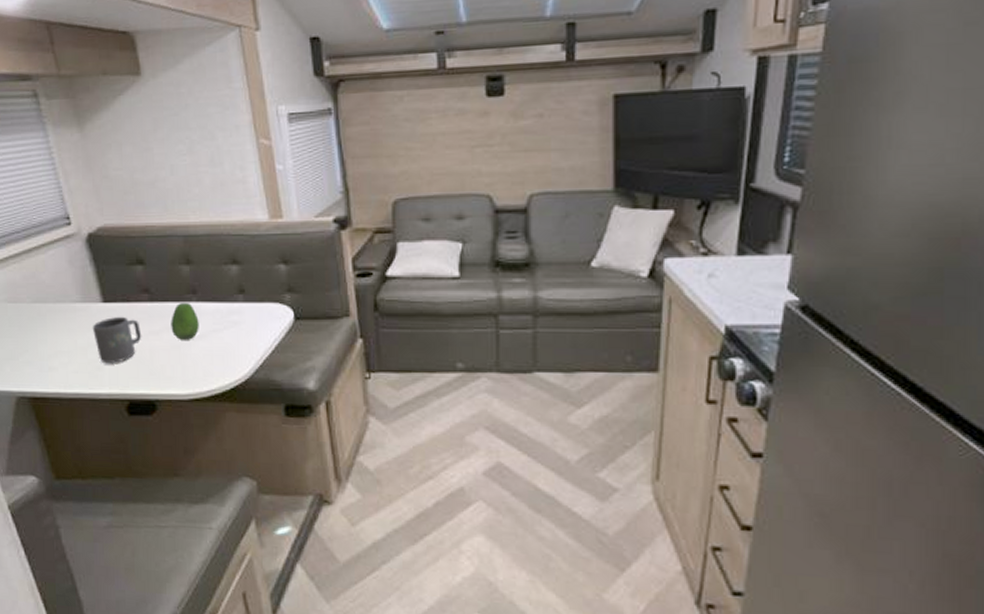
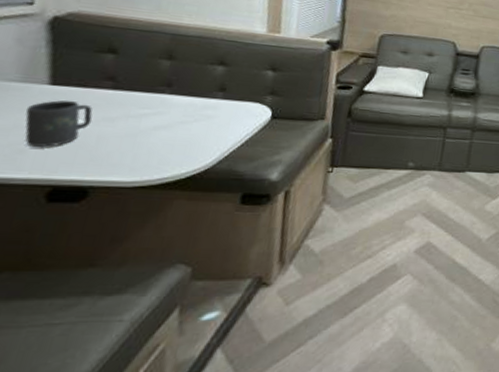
fruit: present [171,302,199,341] -> none [131,93,168,130]

